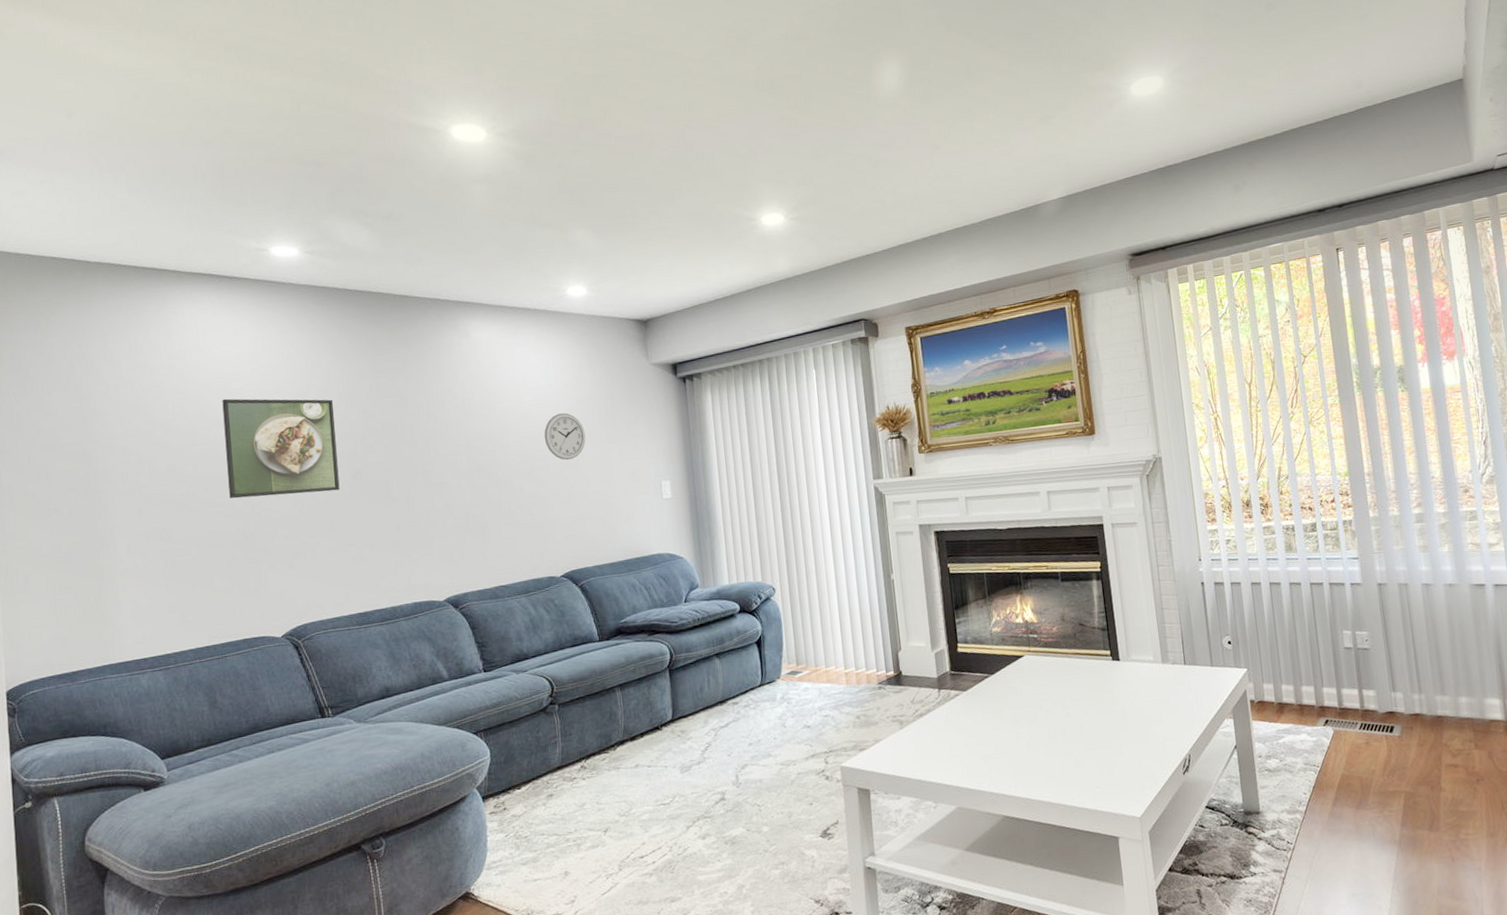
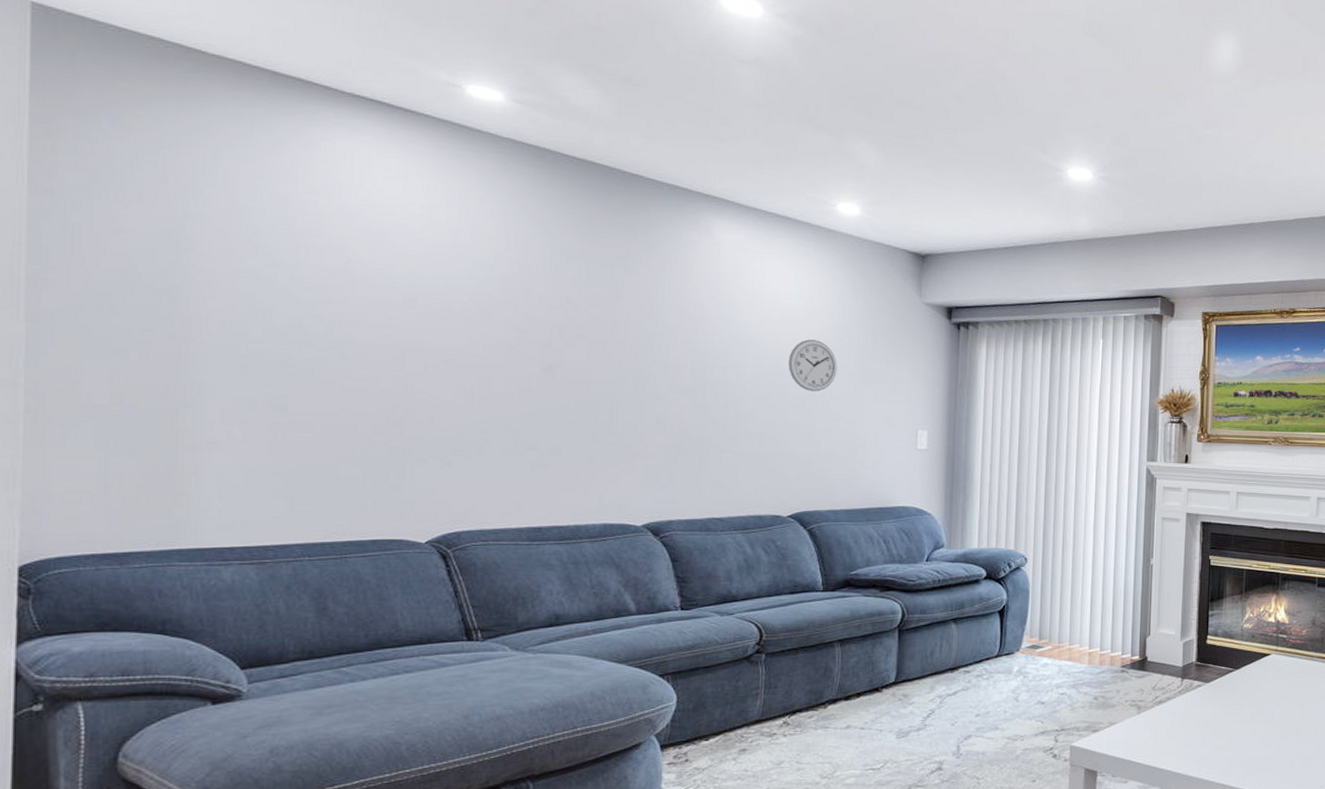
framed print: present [222,398,340,499] -> none [374,254,527,384]

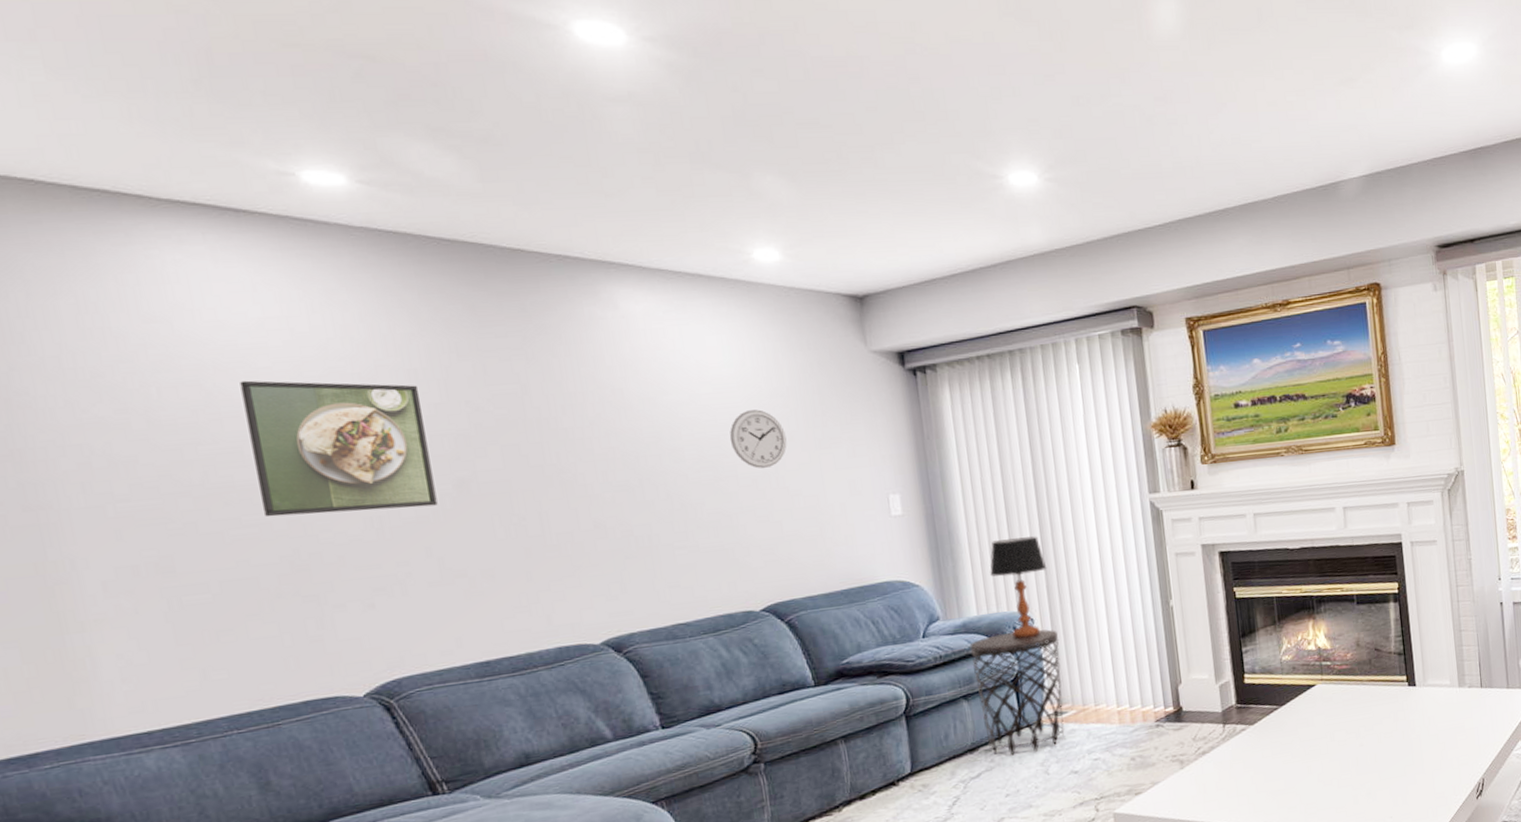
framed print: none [374,254,527,384] -> present [240,380,438,517]
side table: none [966,568,1047,680] -> present [969,629,1064,756]
table lamp: none [995,484,1047,574] -> present [990,536,1047,639]

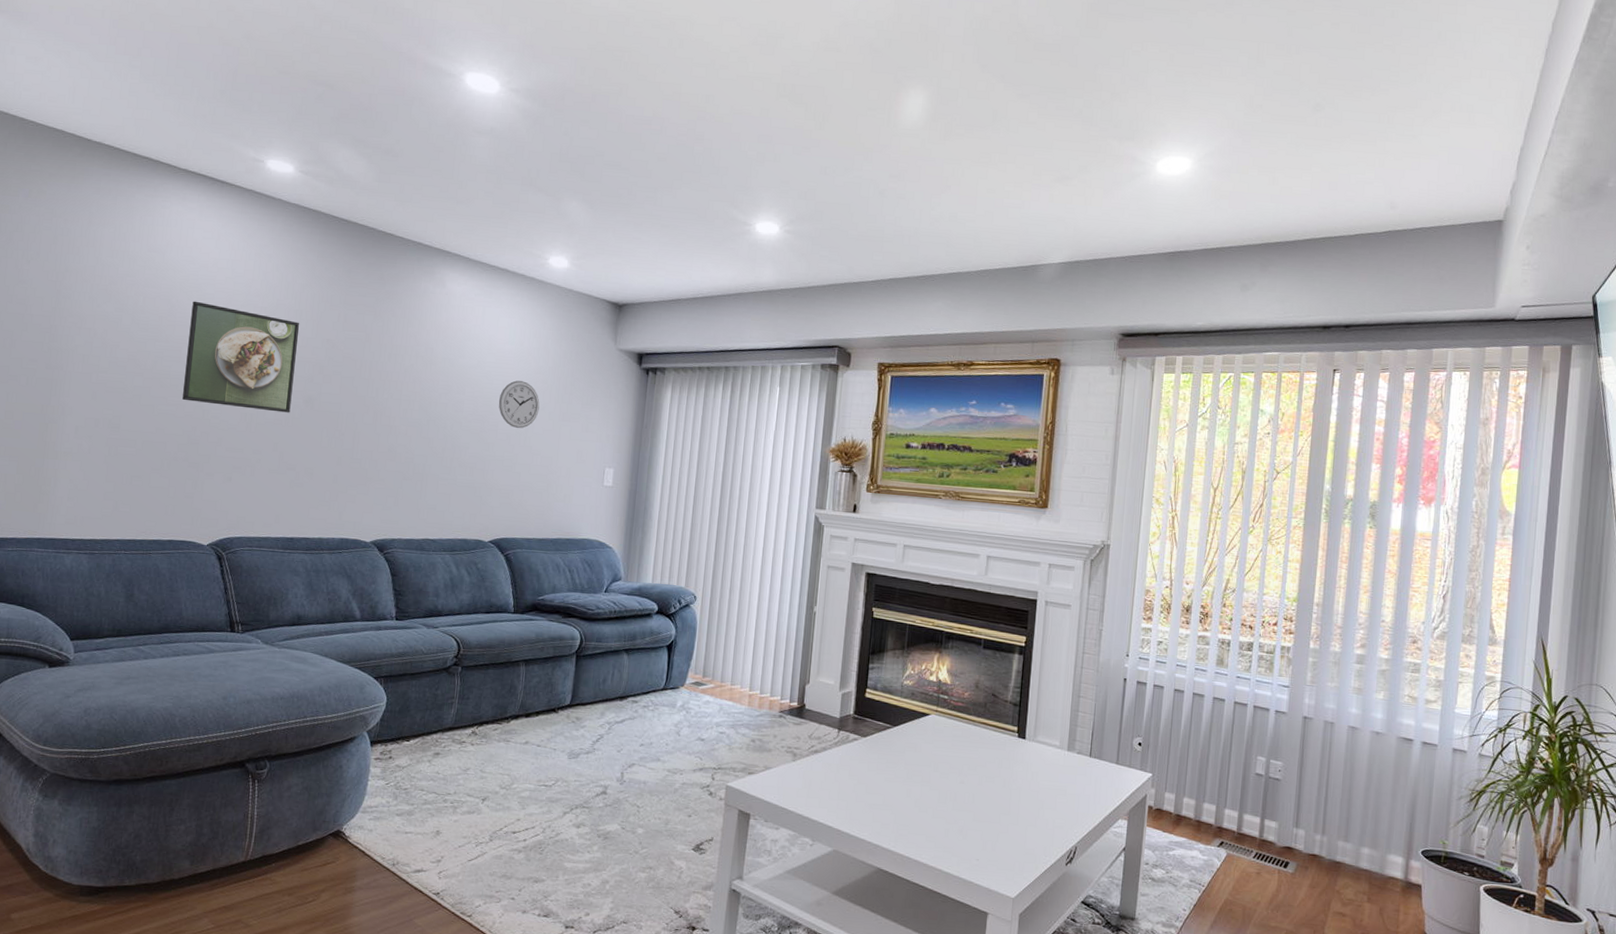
side table: present [969,629,1064,756] -> none [636,603,714,713]
table lamp: present [990,536,1047,639] -> none [670,523,717,612]

